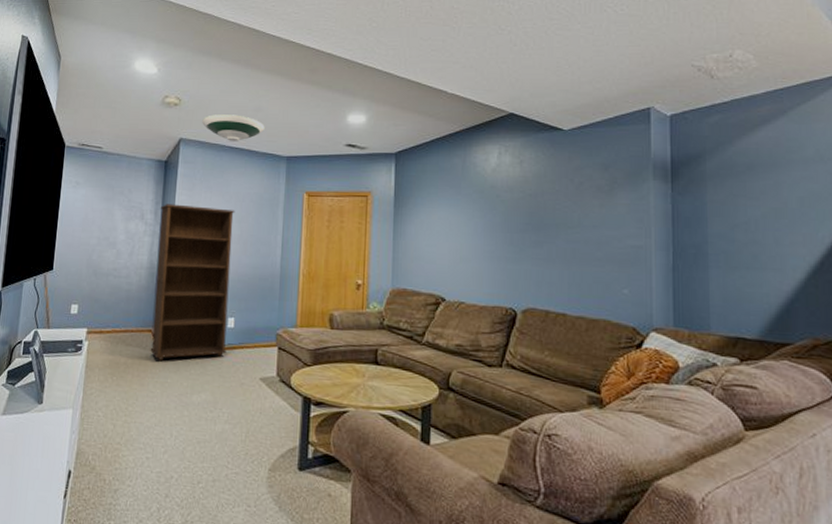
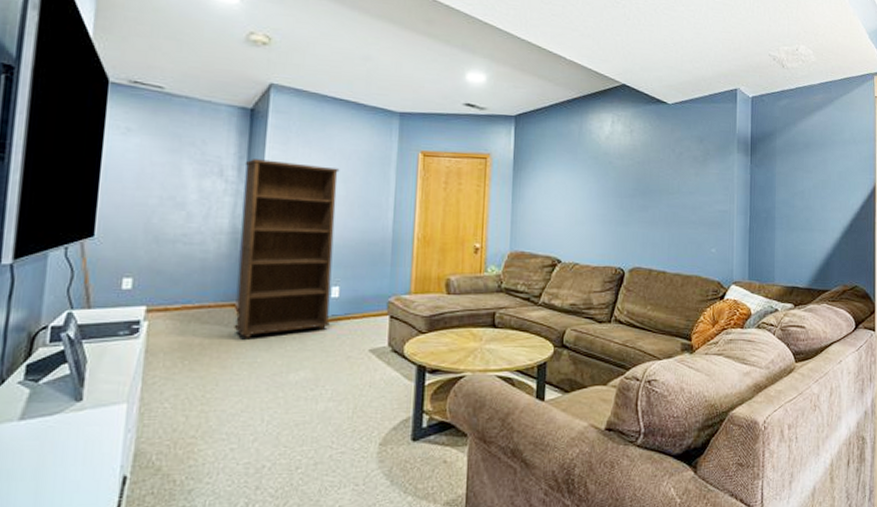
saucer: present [202,114,265,141] -> none [298,59,375,92]

